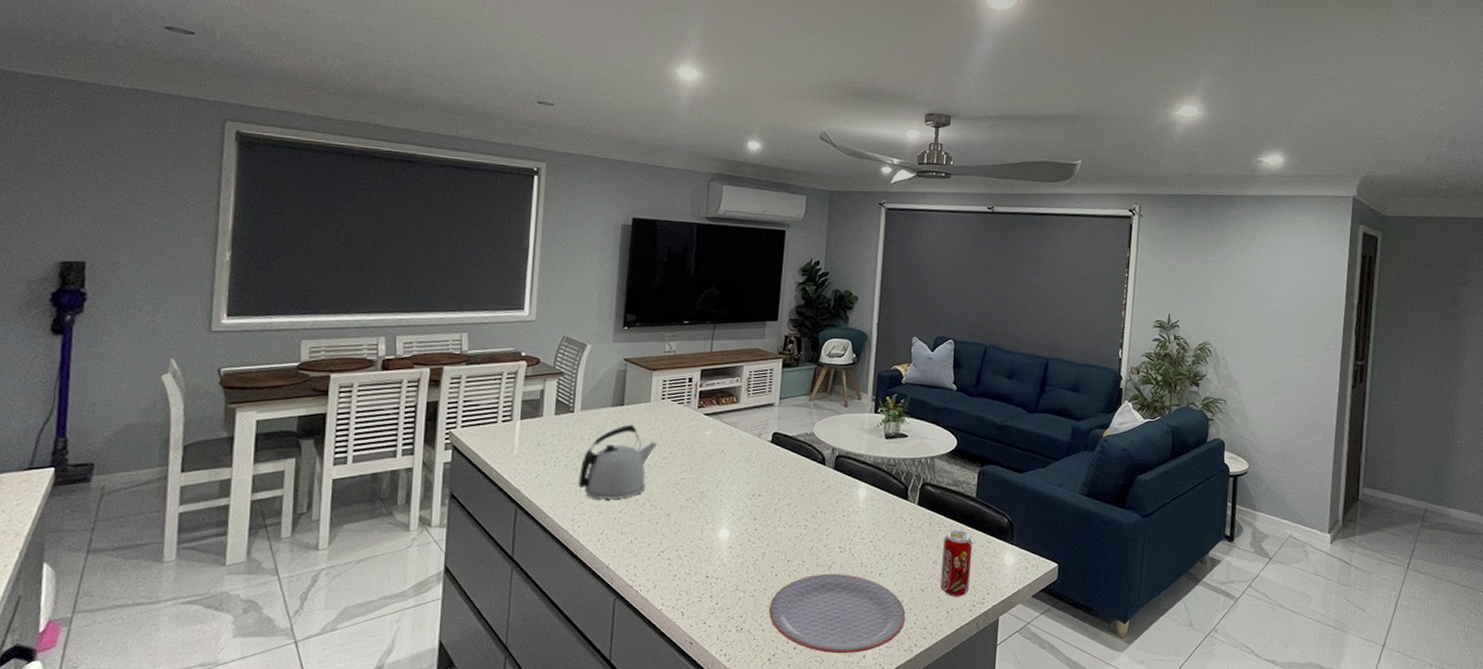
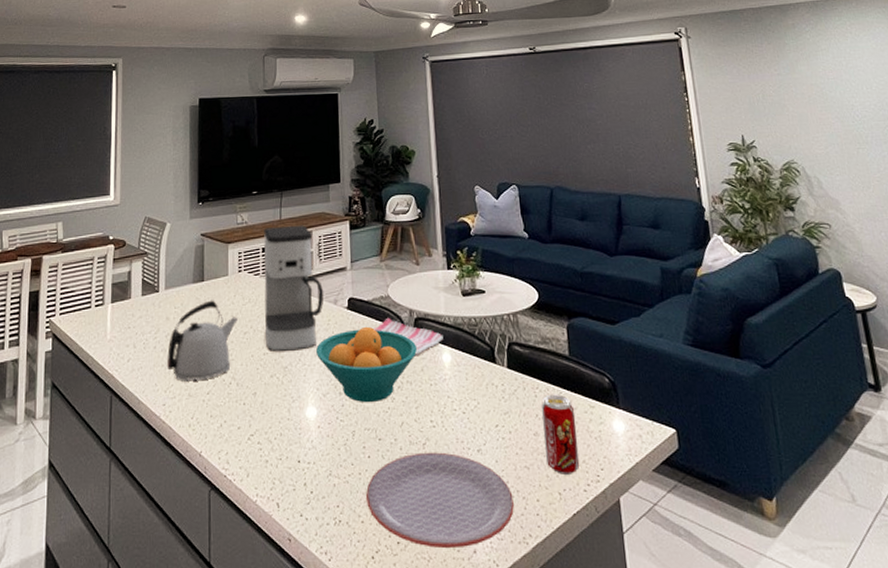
coffee maker: none [684,358,749,478] -> present [264,225,324,352]
fruit bowl: none [735,460,836,528] -> present [316,326,418,402]
dish towel: none [795,453,862,490] -> present [373,317,443,357]

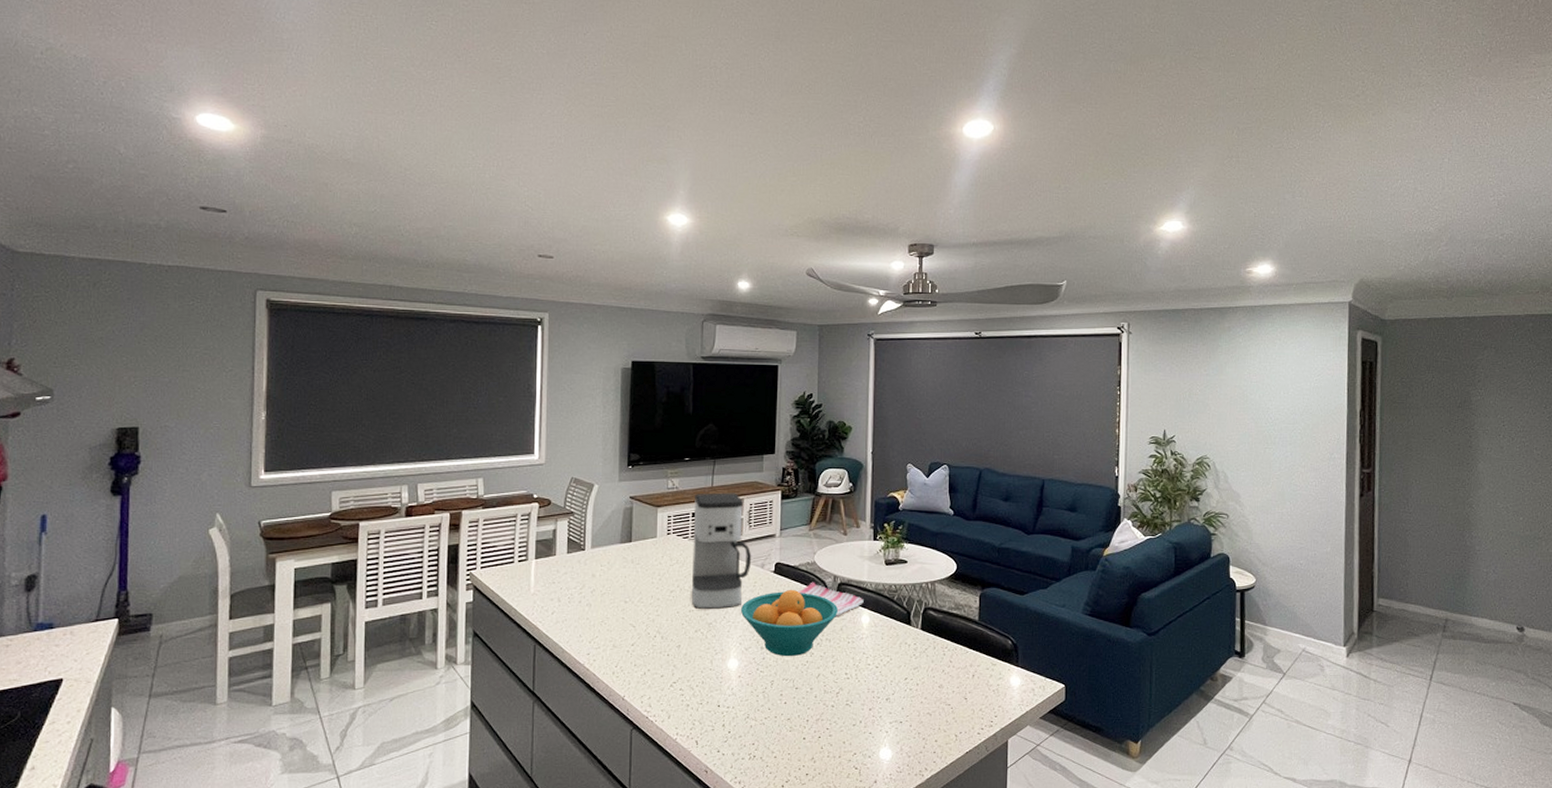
kettle: present [166,300,239,383] -> none [591,560,666,635]
plate: present [366,452,514,549] -> none [781,700,914,779]
beverage can: present [541,394,580,474] -> none [947,653,978,720]

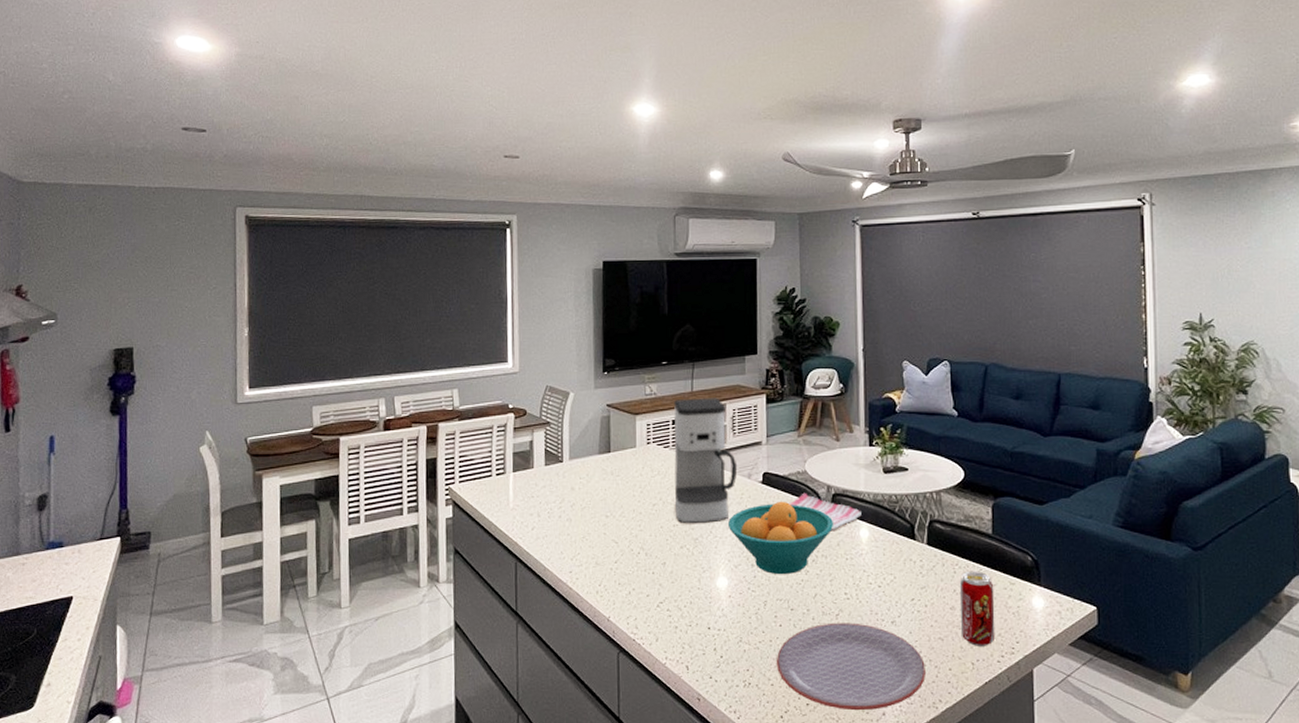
plate: none [781,700,914,779] -> present [777,623,925,711]
beverage can: none [947,653,978,720] -> present [959,571,996,646]

